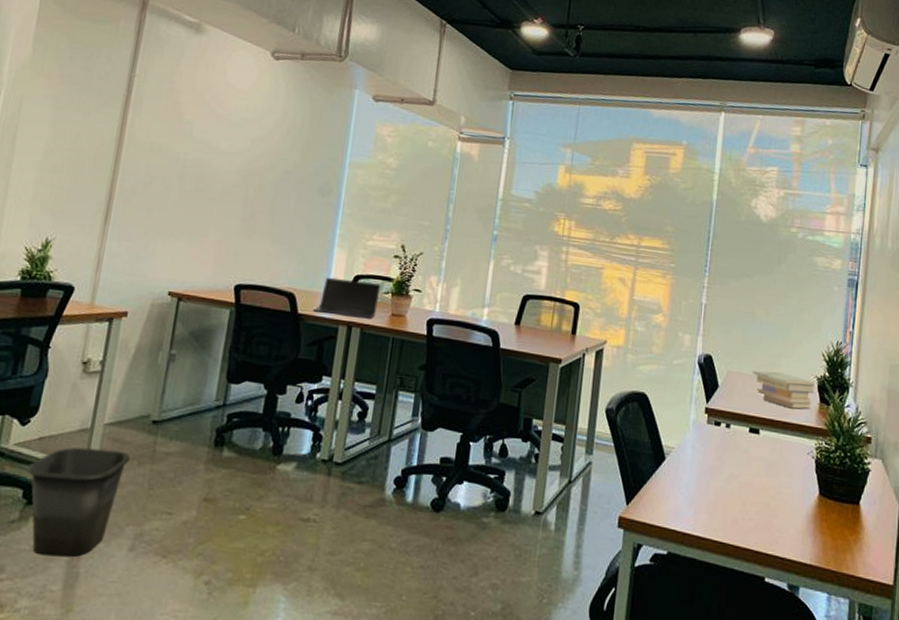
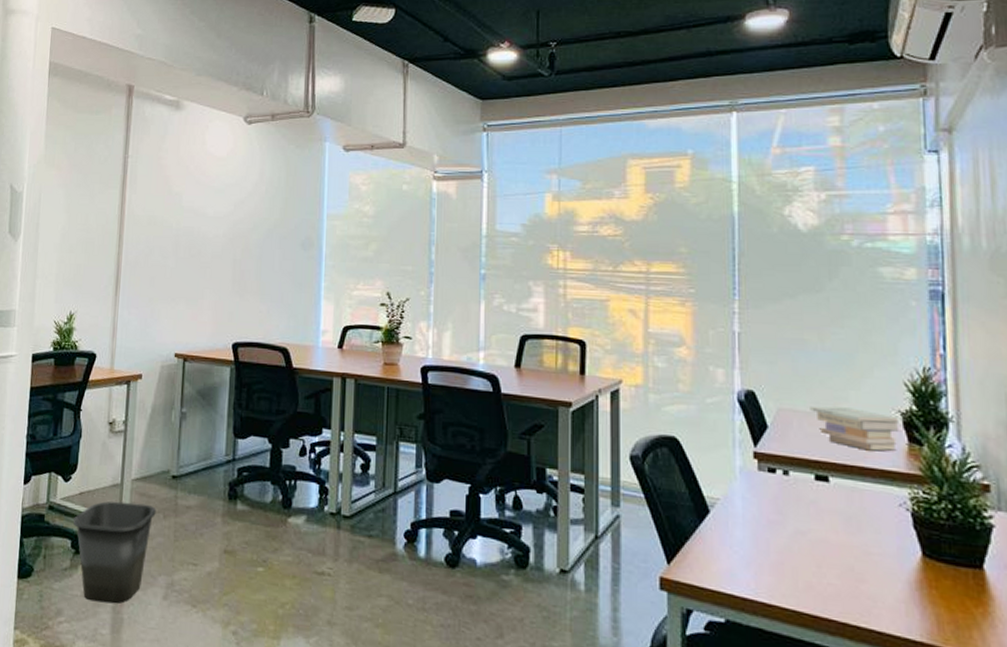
laptop: present [313,278,381,319] -> none [307,331,371,370]

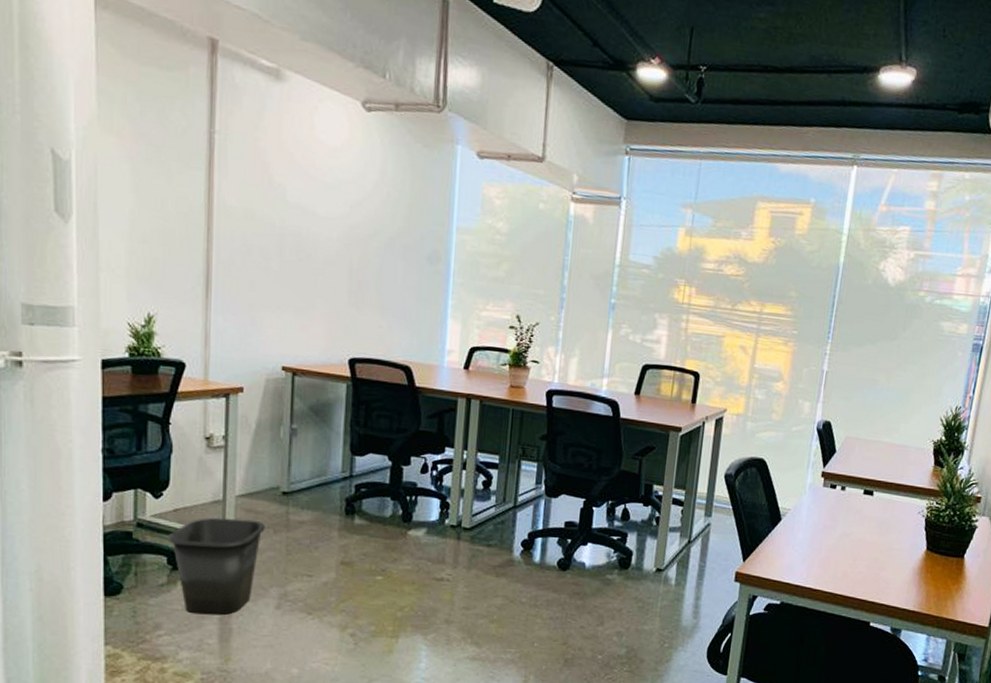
books: present [810,406,900,452] -> none [869,435,931,472]

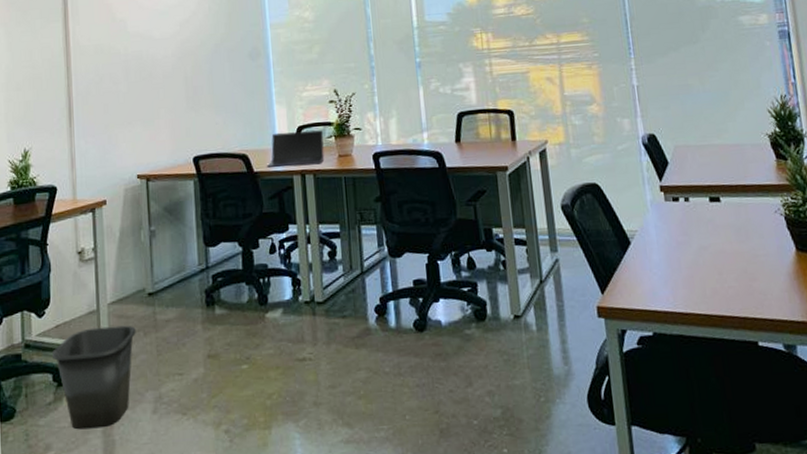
laptop: none [431,350,498,391] -> present [267,130,325,167]

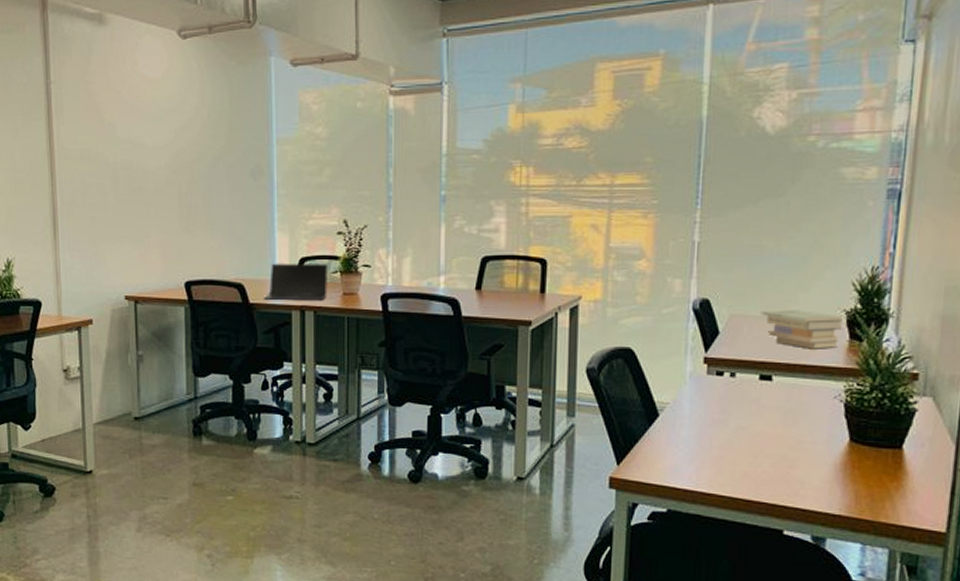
waste bin: present [51,325,136,430] -> none [37,445,122,540]
books: none [699,137,769,171] -> present [761,310,843,349]

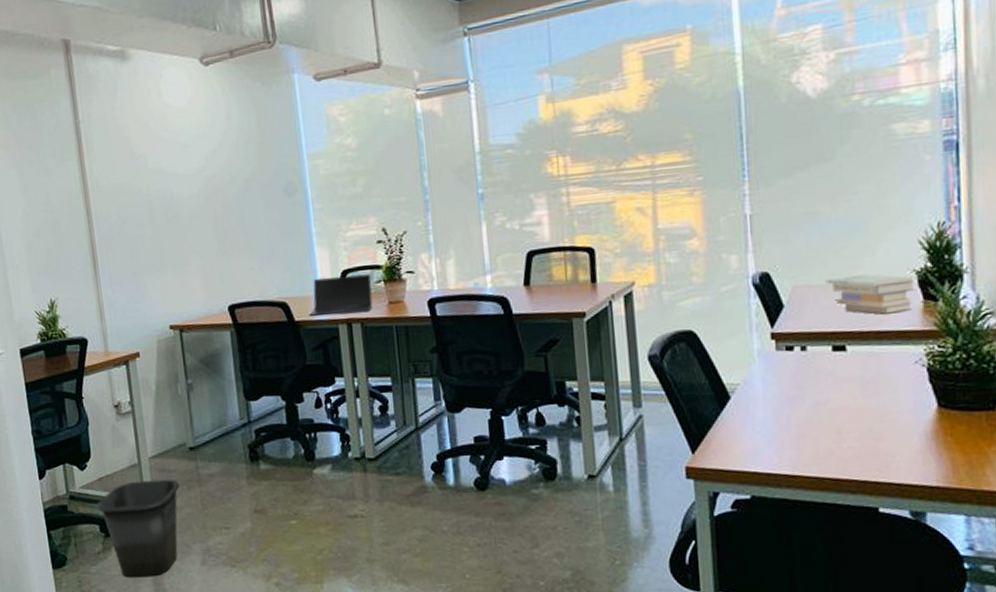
waste bin: none [37,445,122,540] -> present [96,479,180,578]

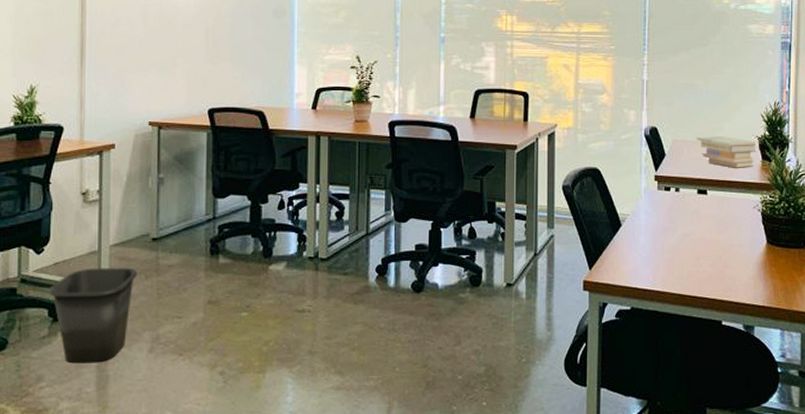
laptop: present [309,274,373,316] -> none [283,94,342,127]

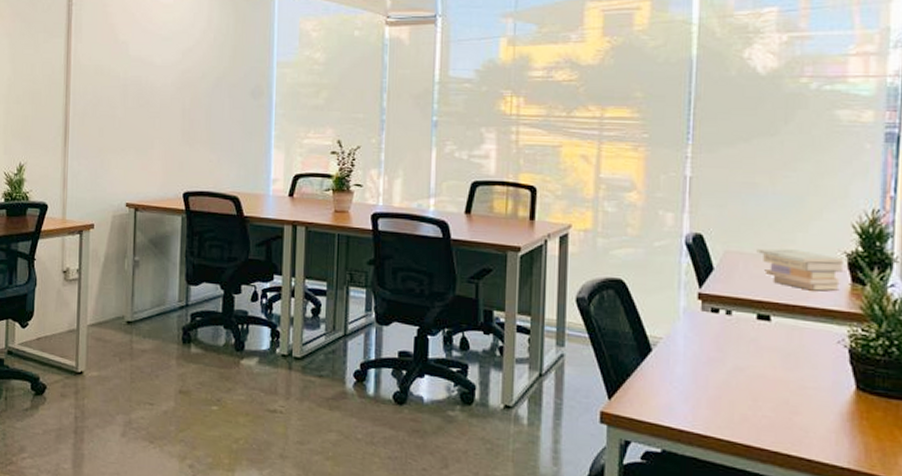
waste bin: present [48,267,137,364] -> none [31,345,112,441]

